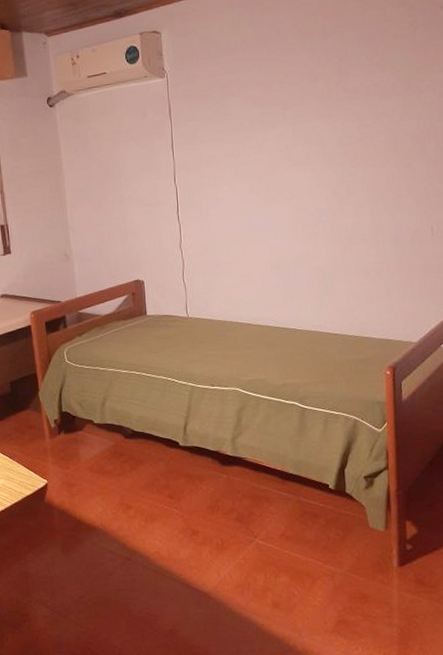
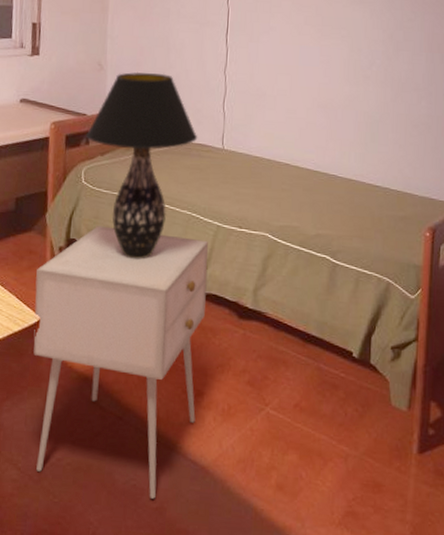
nightstand: none [38,397,194,623] -> present [33,226,209,499]
table lamp: none [63,255,164,423] -> present [86,71,198,259]

